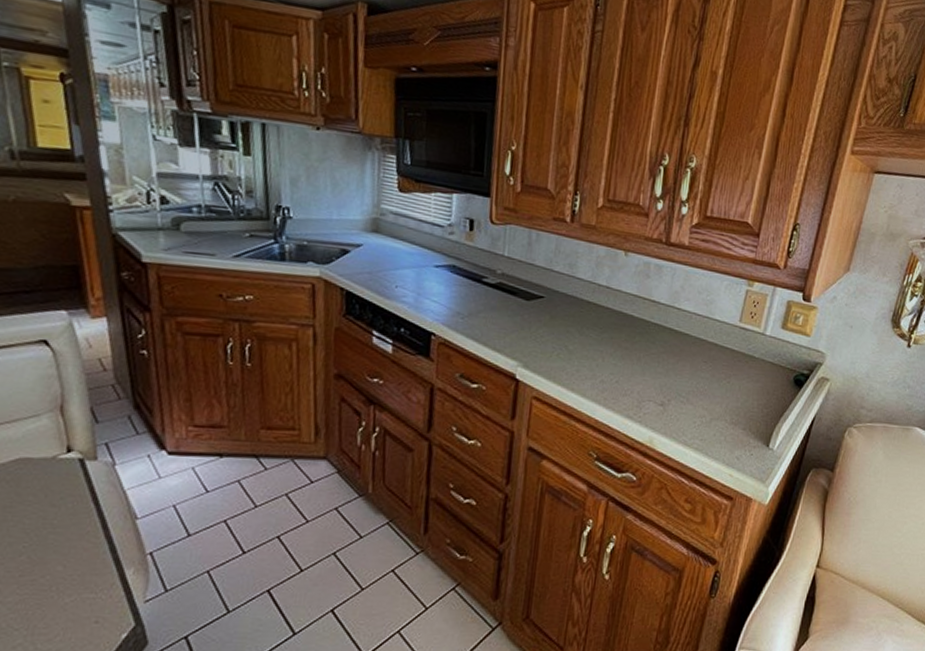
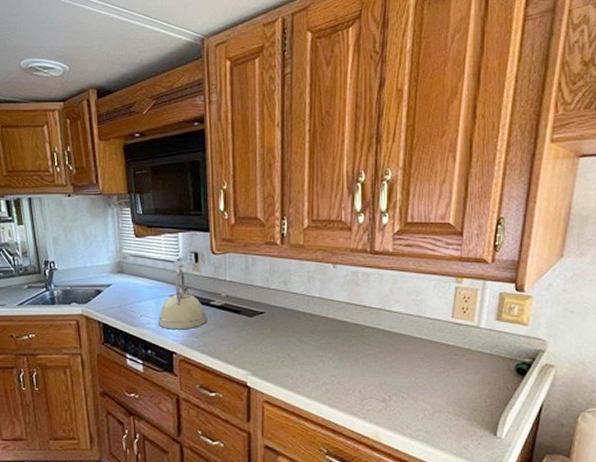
kettle: none [417,234,477,309] -> present [158,267,208,330]

